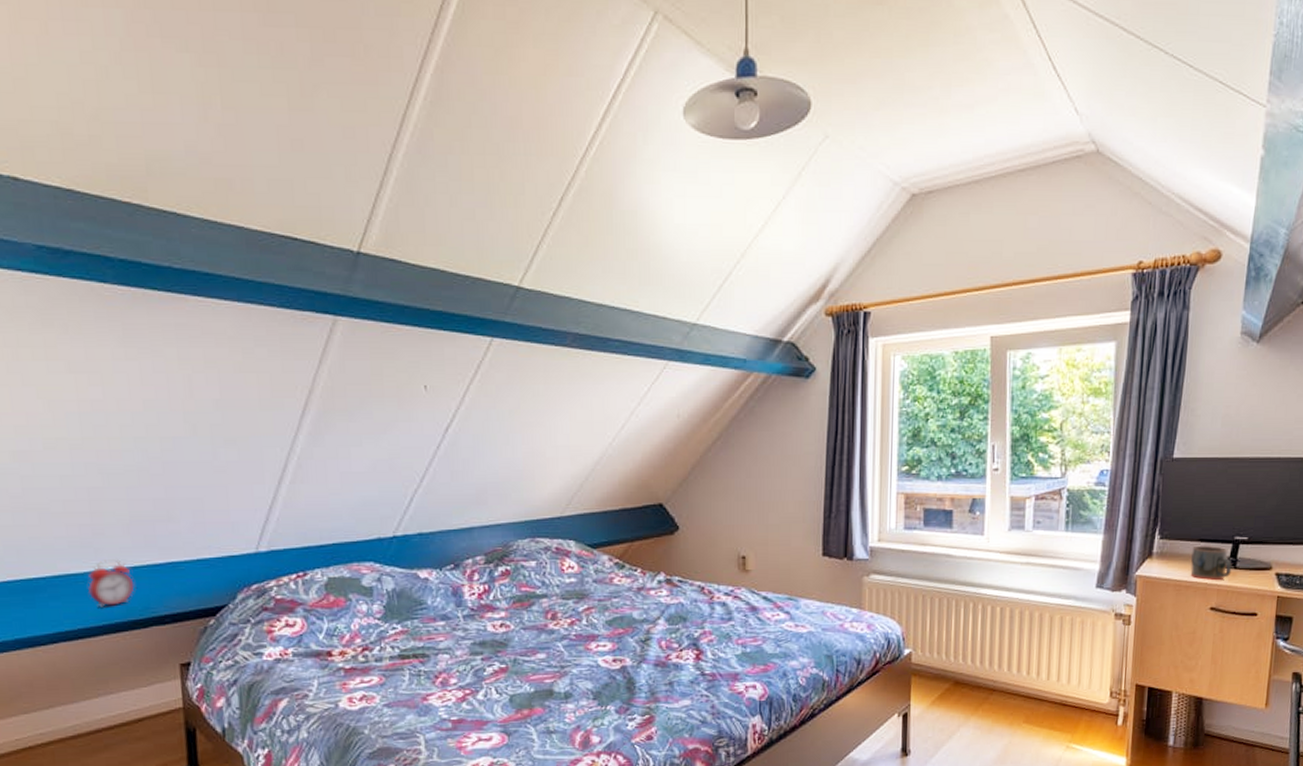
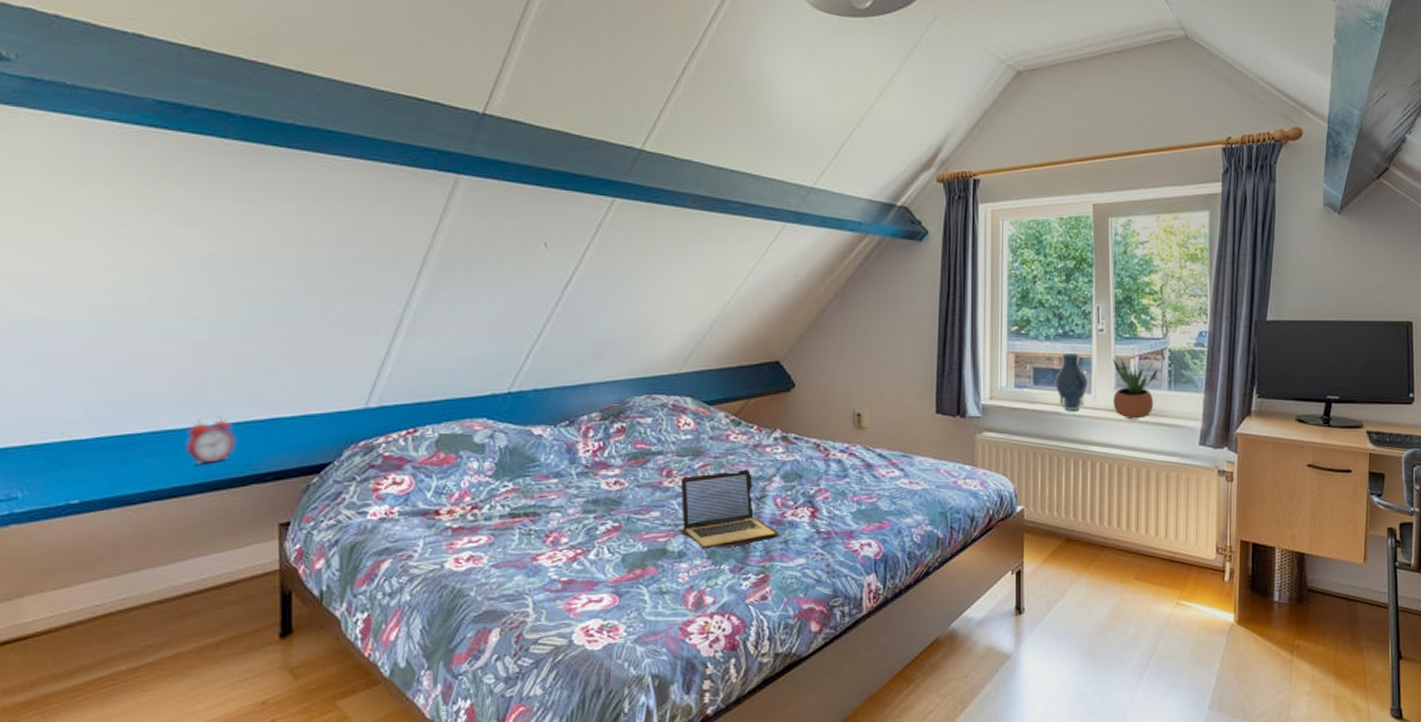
laptop: none [565,612,665,690] -> present [679,469,780,549]
vase: none [945,494,981,555] -> present [1054,354,1088,413]
potted plant: none [1007,498,1056,562] -> present [1113,357,1160,420]
mug: present [1190,545,1232,580] -> none [1287,404,1326,438]

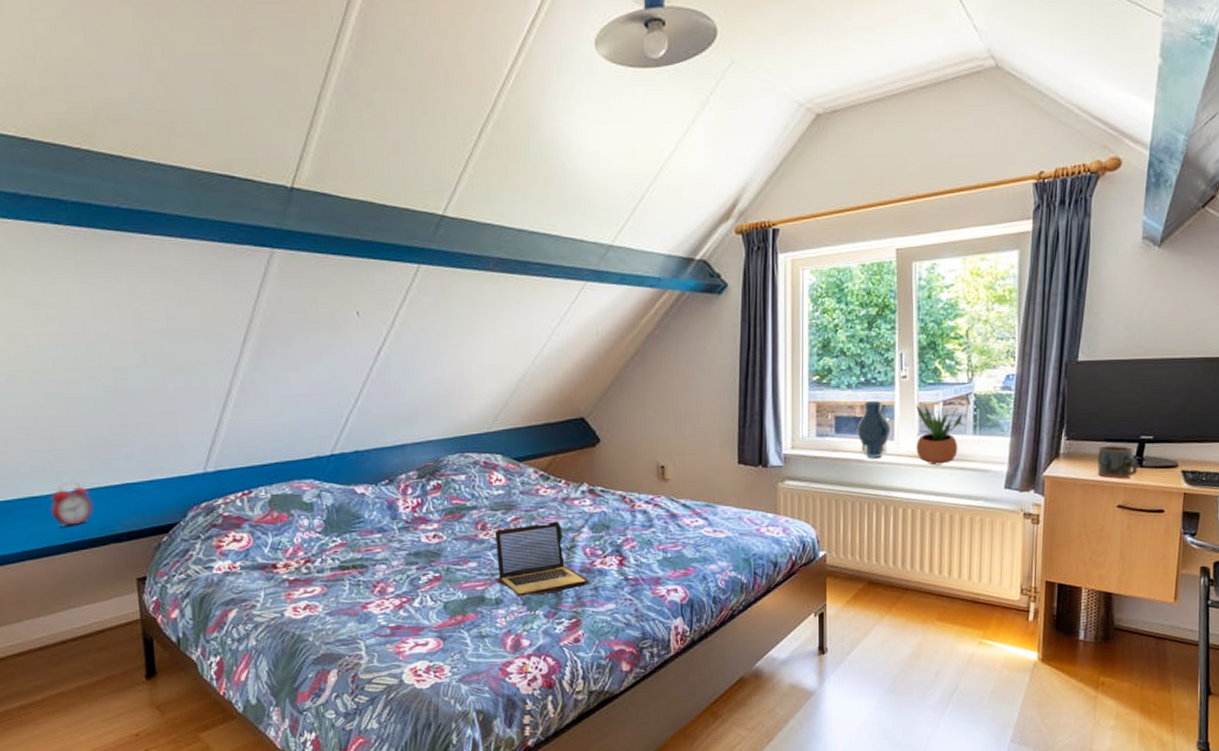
mug: none [1287,404,1326,438] -> present [1097,445,1138,479]

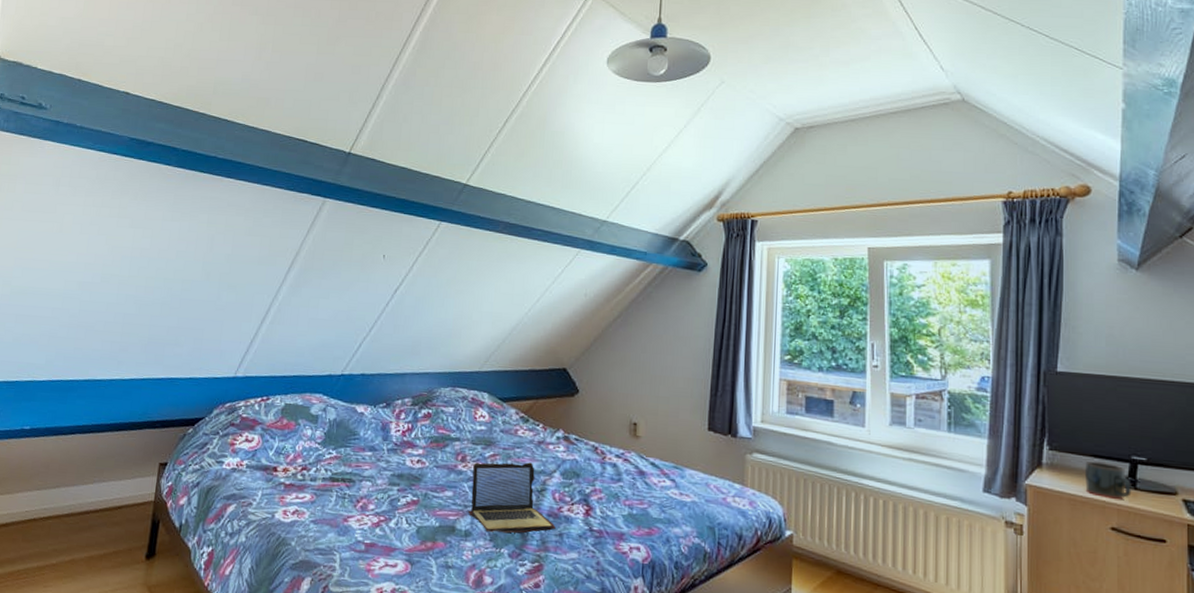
alarm clock: present [51,482,93,527] -> none [106,371,140,409]
vase: present [856,401,891,460] -> none [826,386,862,445]
potted plant: present [916,404,964,466] -> none [888,394,938,459]

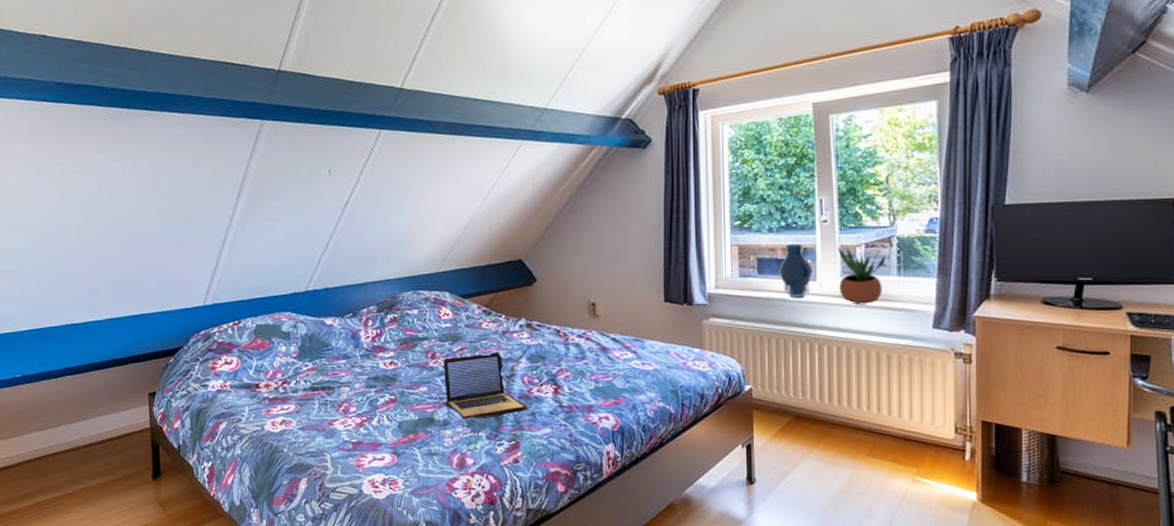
vase: none [826,386,862,445] -> present [778,244,813,300]
potted plant: none [888,394,938,459] -> present [838,246,888,305]
mug: present [1085,461,1132,499] -> none [1032,286,1077,320]

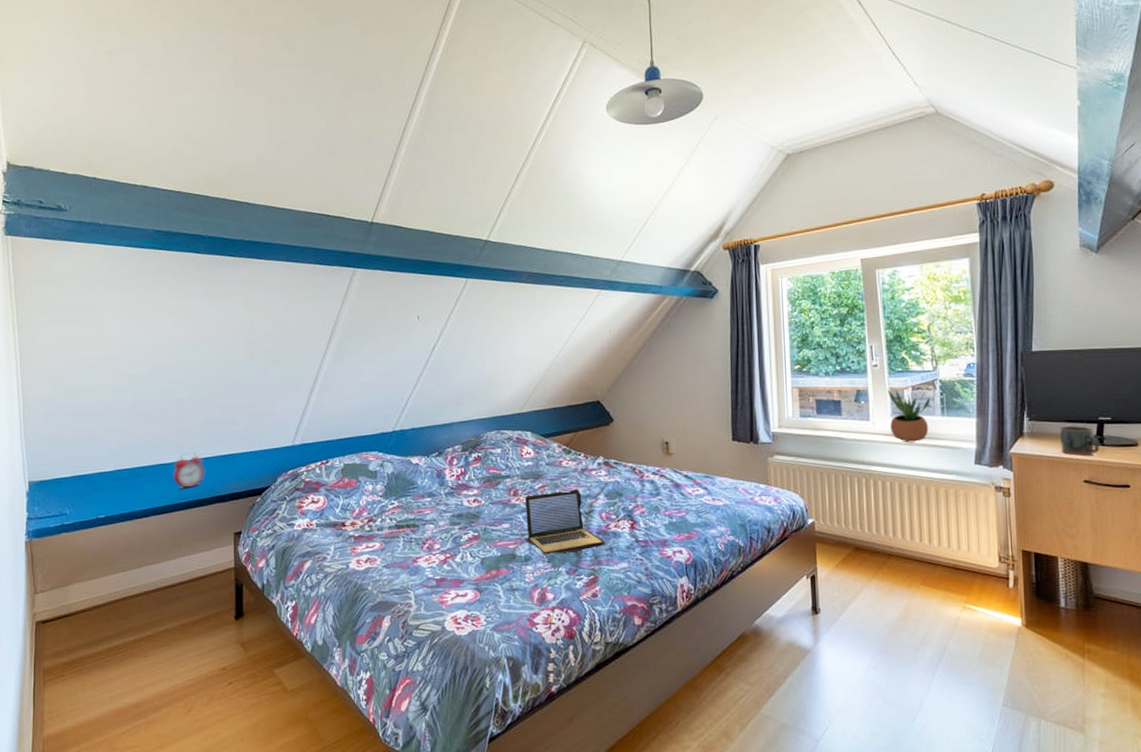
alarm clock: none [86,312,118,349] -> present [173,452,205,489]
vase: present [778,244,813,300] -> none [835,386,866,438]
mug: none [1032,286,1077,320] -> present [1060,425,1100,456]

